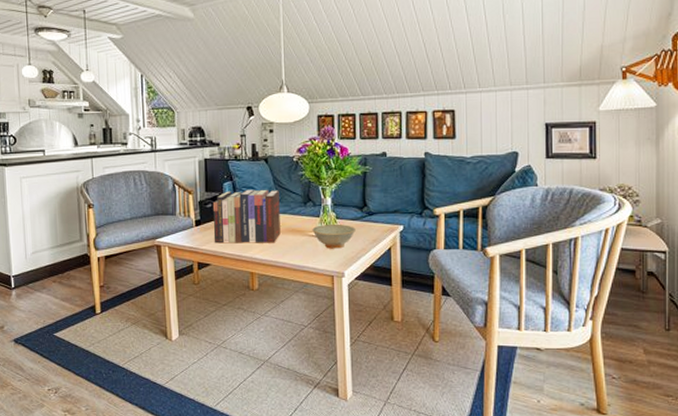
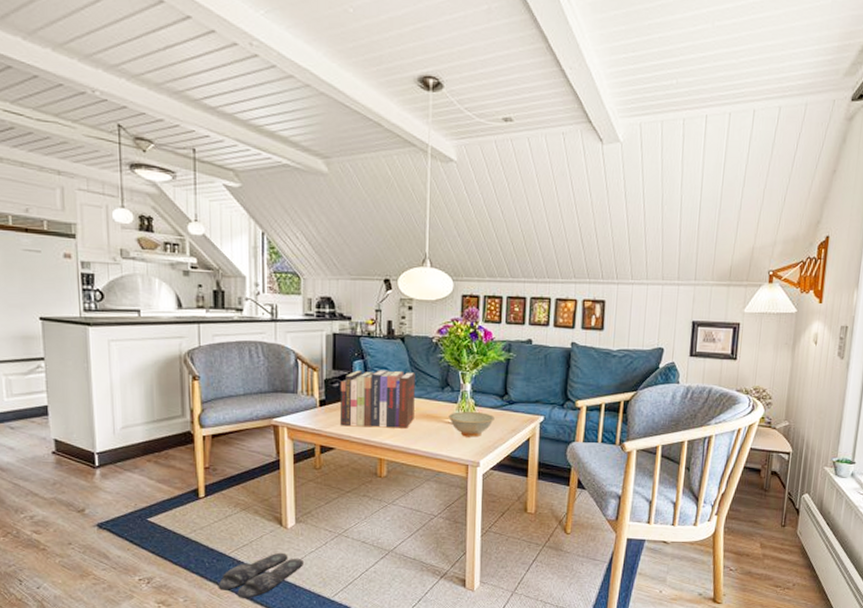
slippers: none [114,363,188,407] -> present [218,552,303,598]

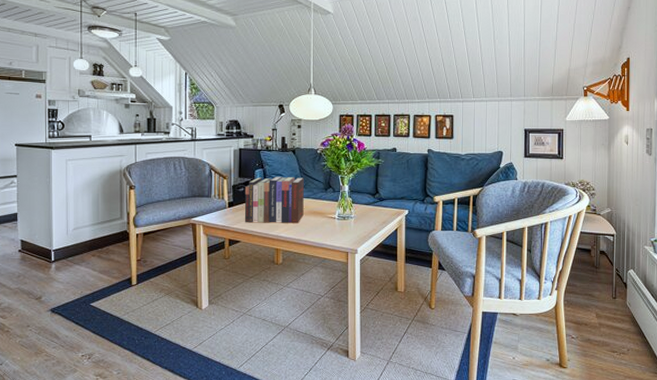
slippers: present [218,552,303,598] -> none [145,330,215,370]
dish: present [448,411,495,437] -> none [331,207,368,229]

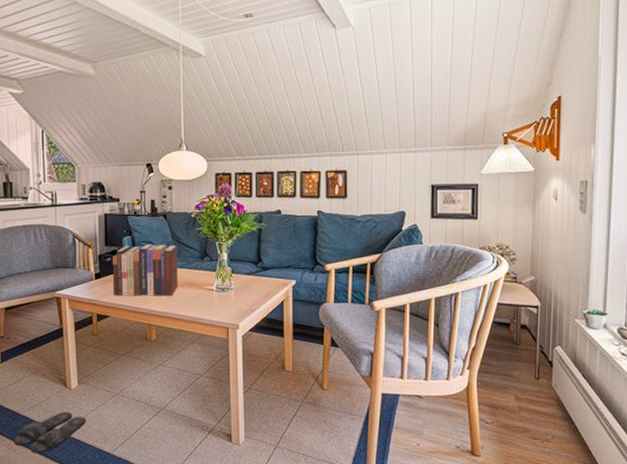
slippers: none [145,330,215,370] -> present [14,411,86,453]

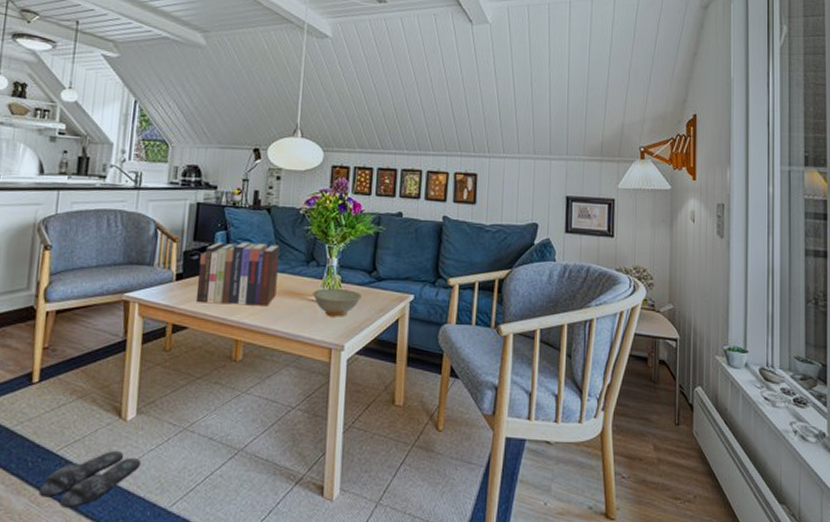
dish: none [208,278,250,302] -> present [312,288,362,317]

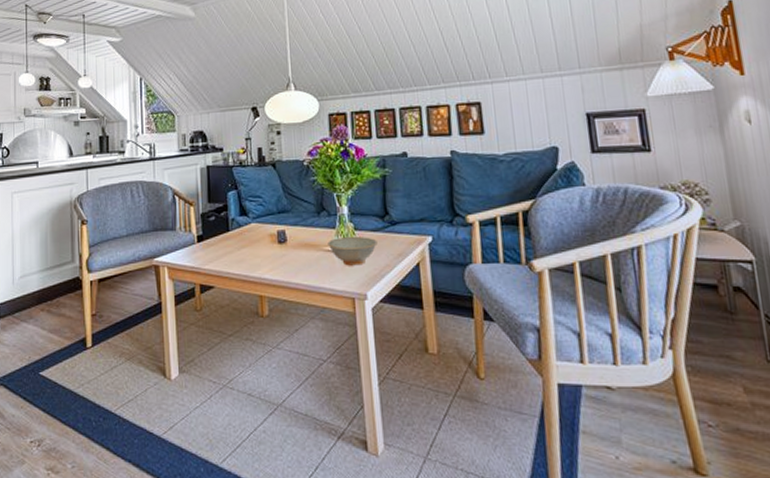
slippers: present [38,450,141,508] -> none [104,408,189,464]
books: present [195,241,280,306] -> none [216,198,292,262]

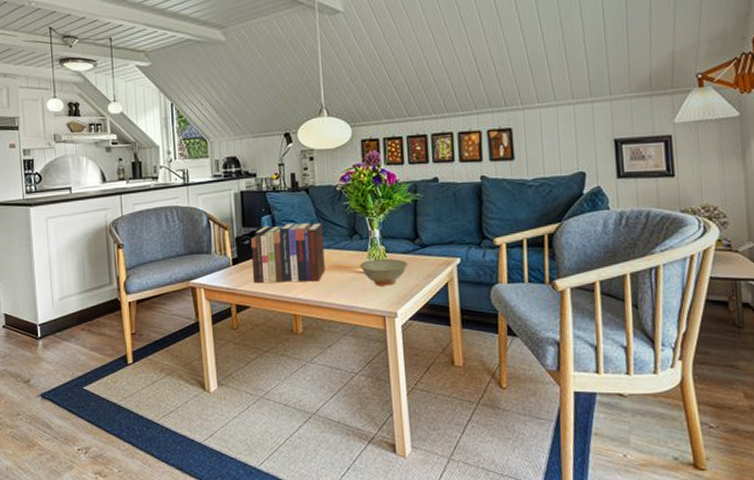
books: none [216,198,292,262] -> present [251,222,325,284]

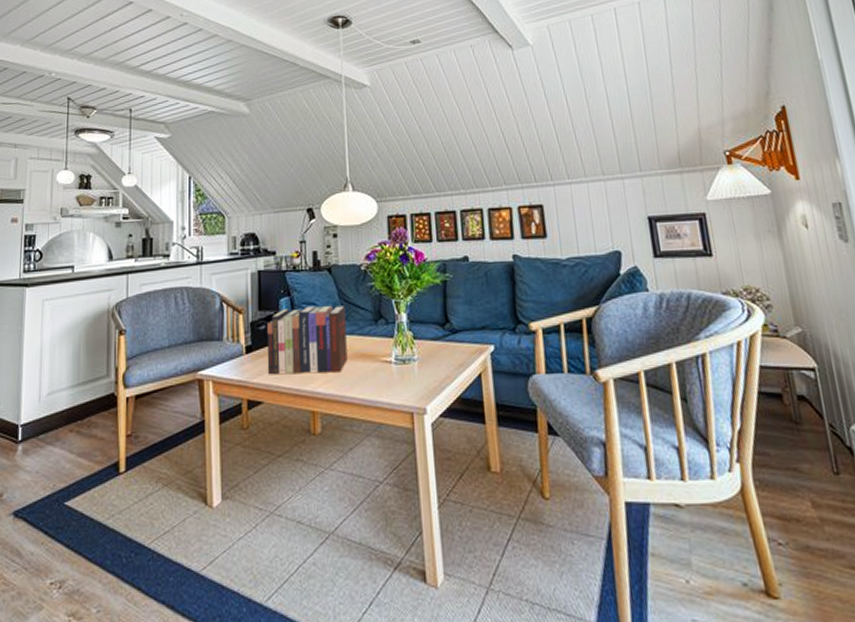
dish: present [359,258,408,286] -> none [385,345,438,378]

